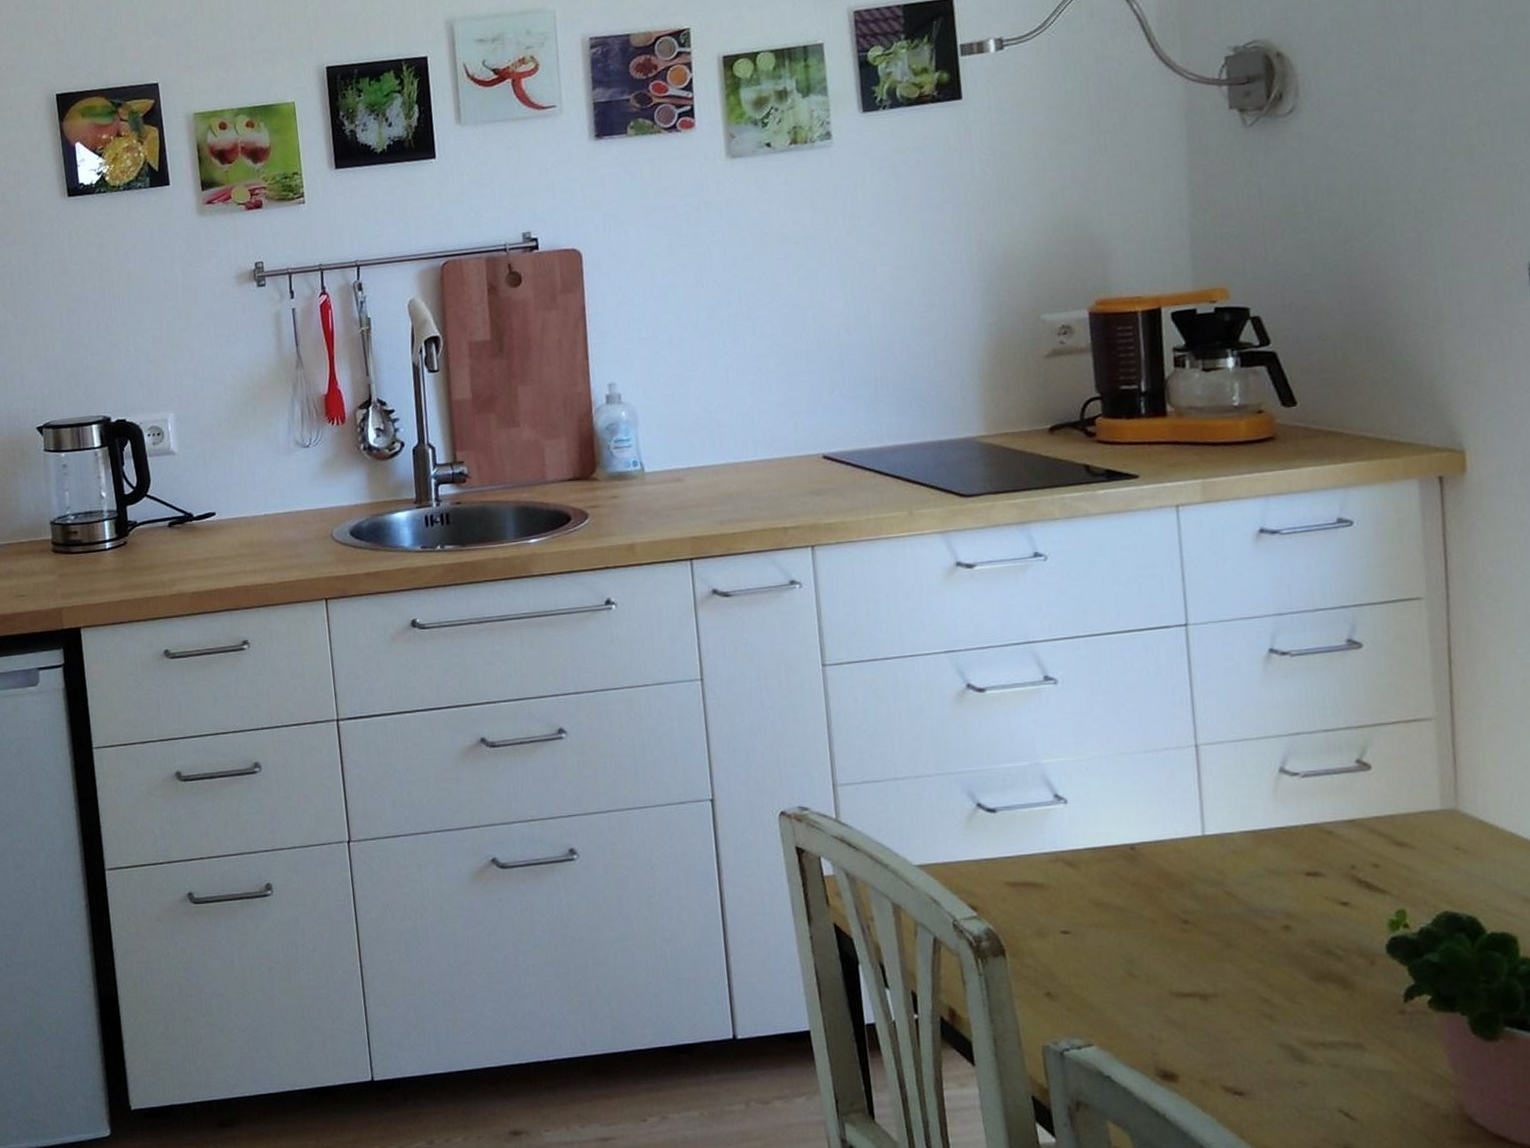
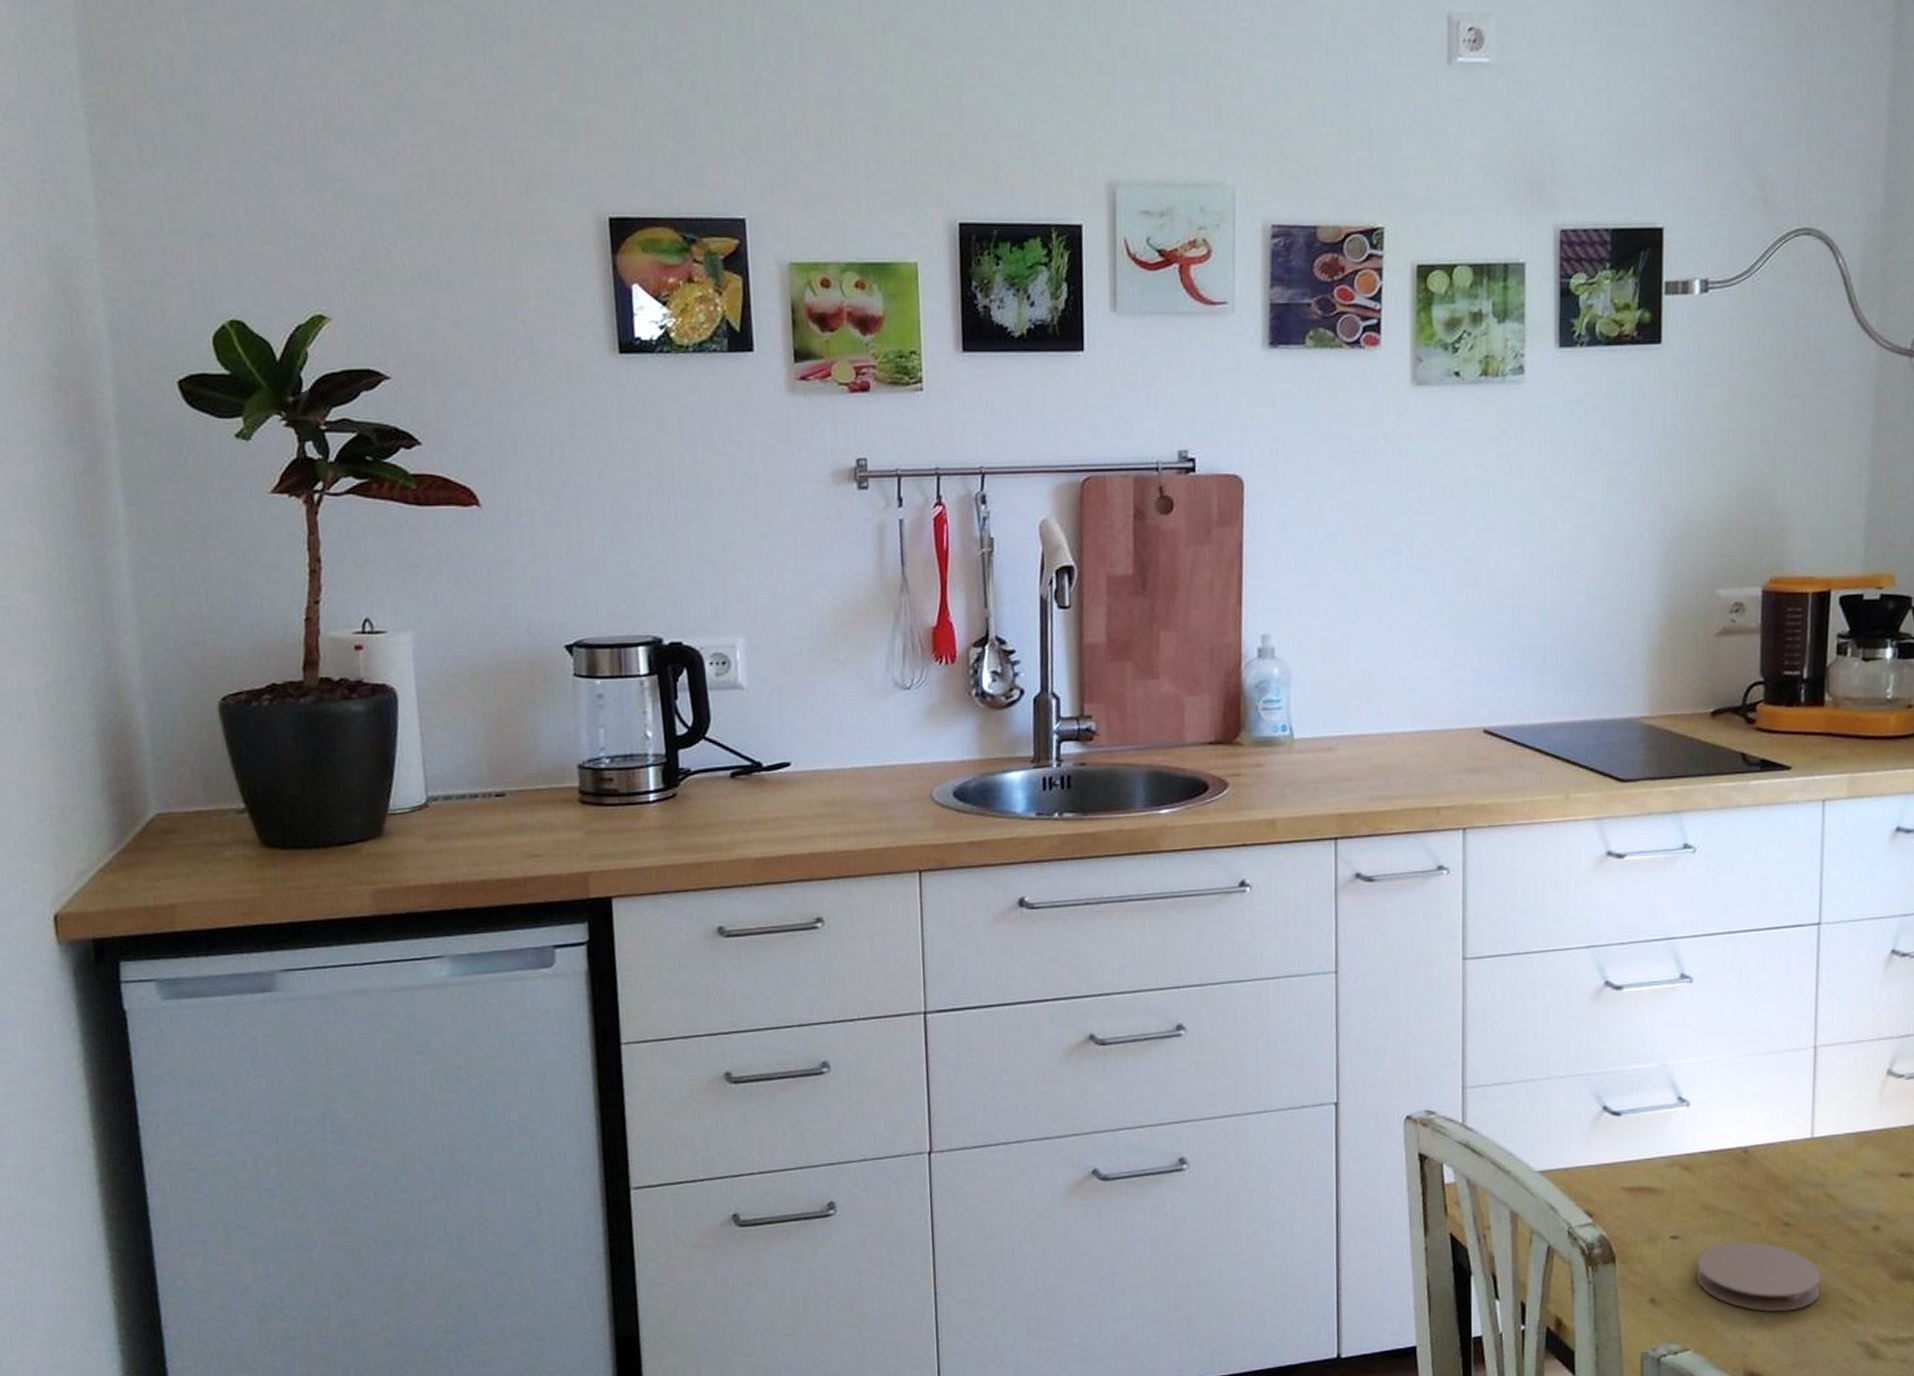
coaster: none [1092,938,1232,1011] -> present [1696,1242,1822,1313]

